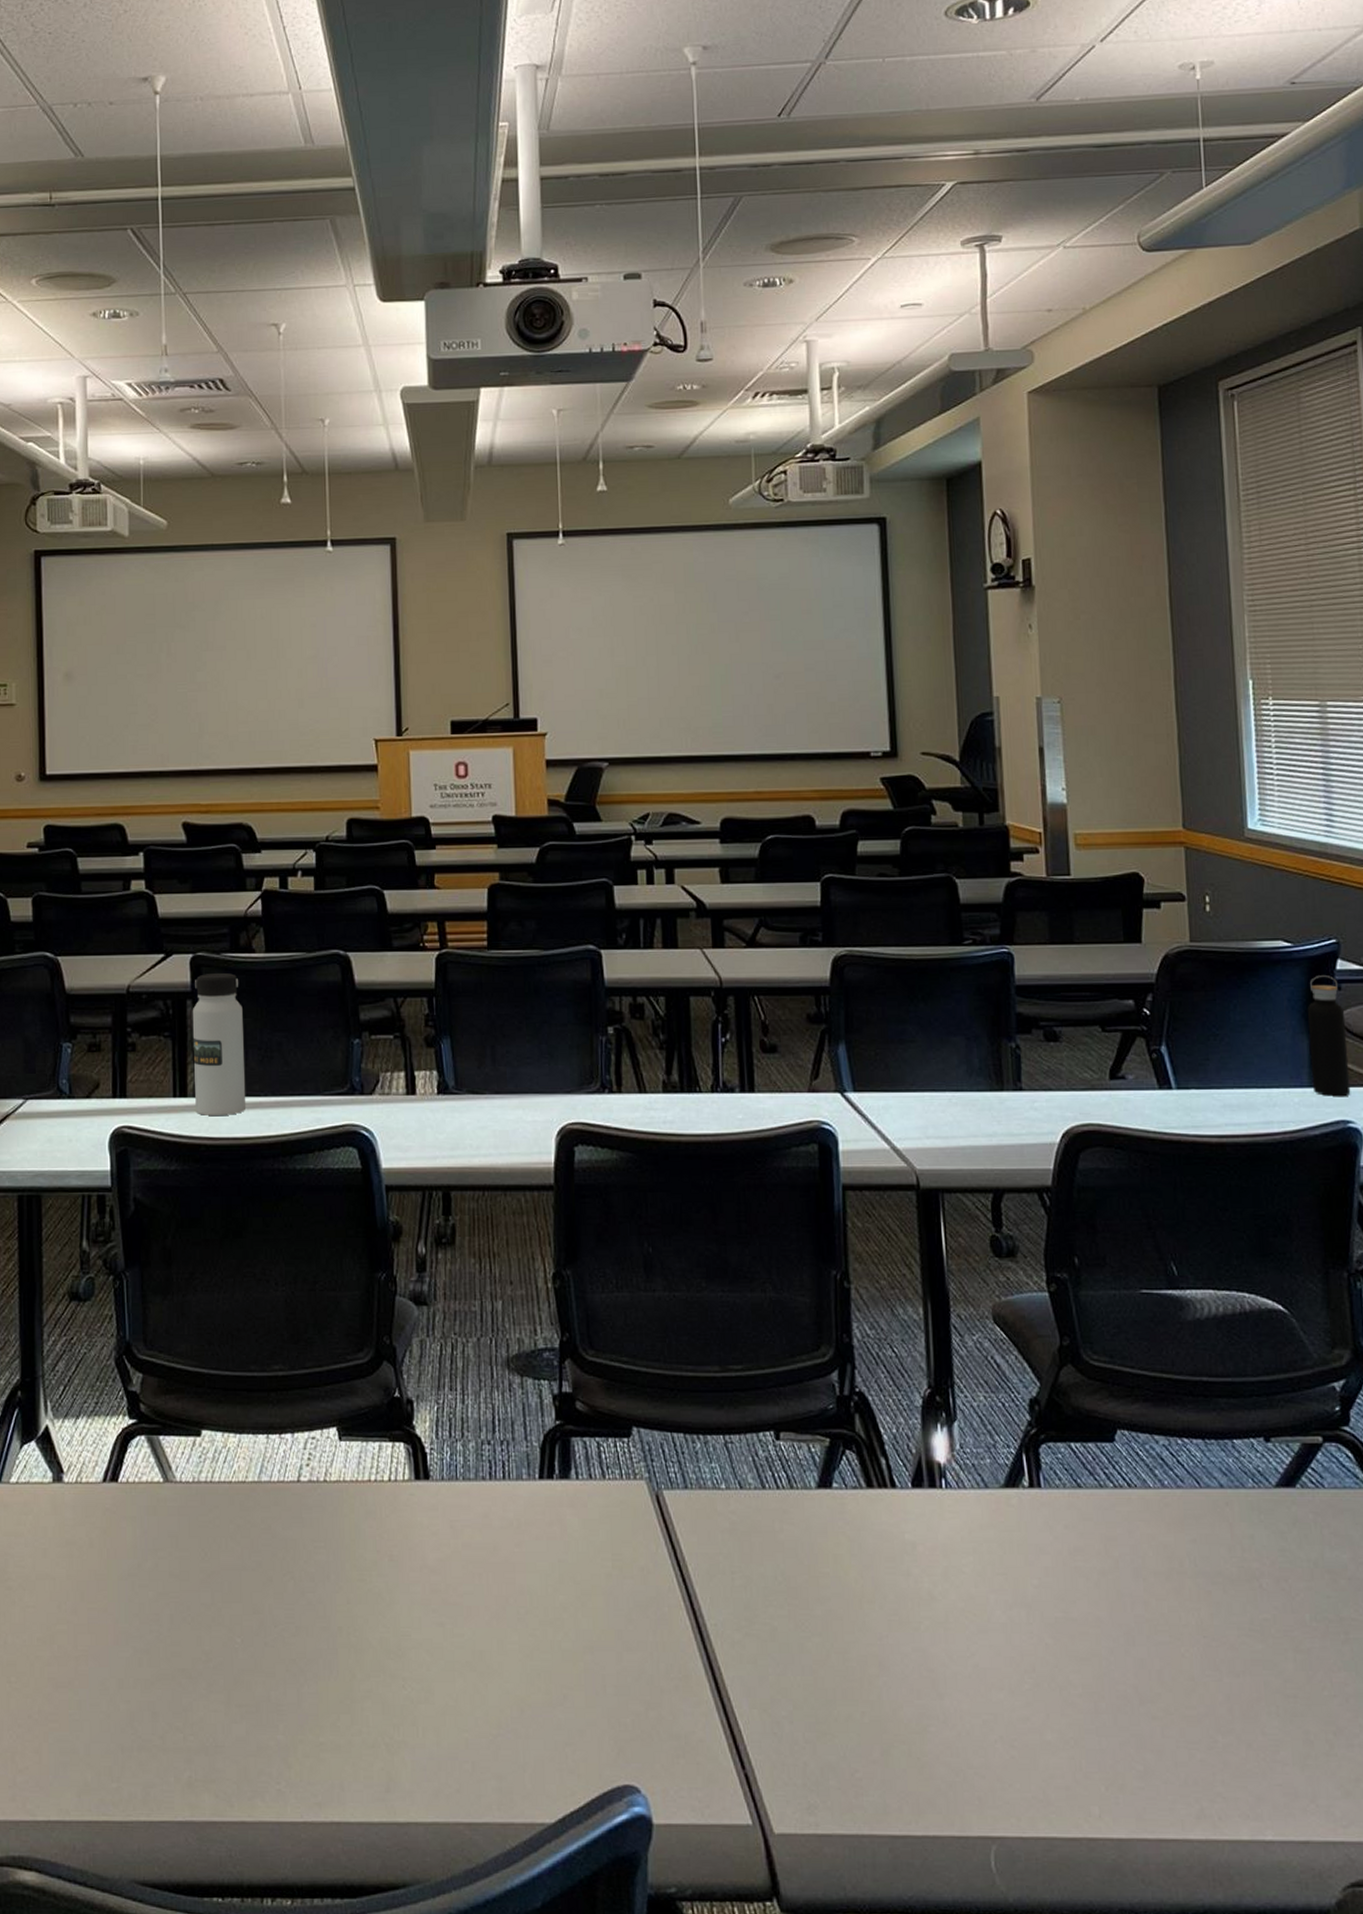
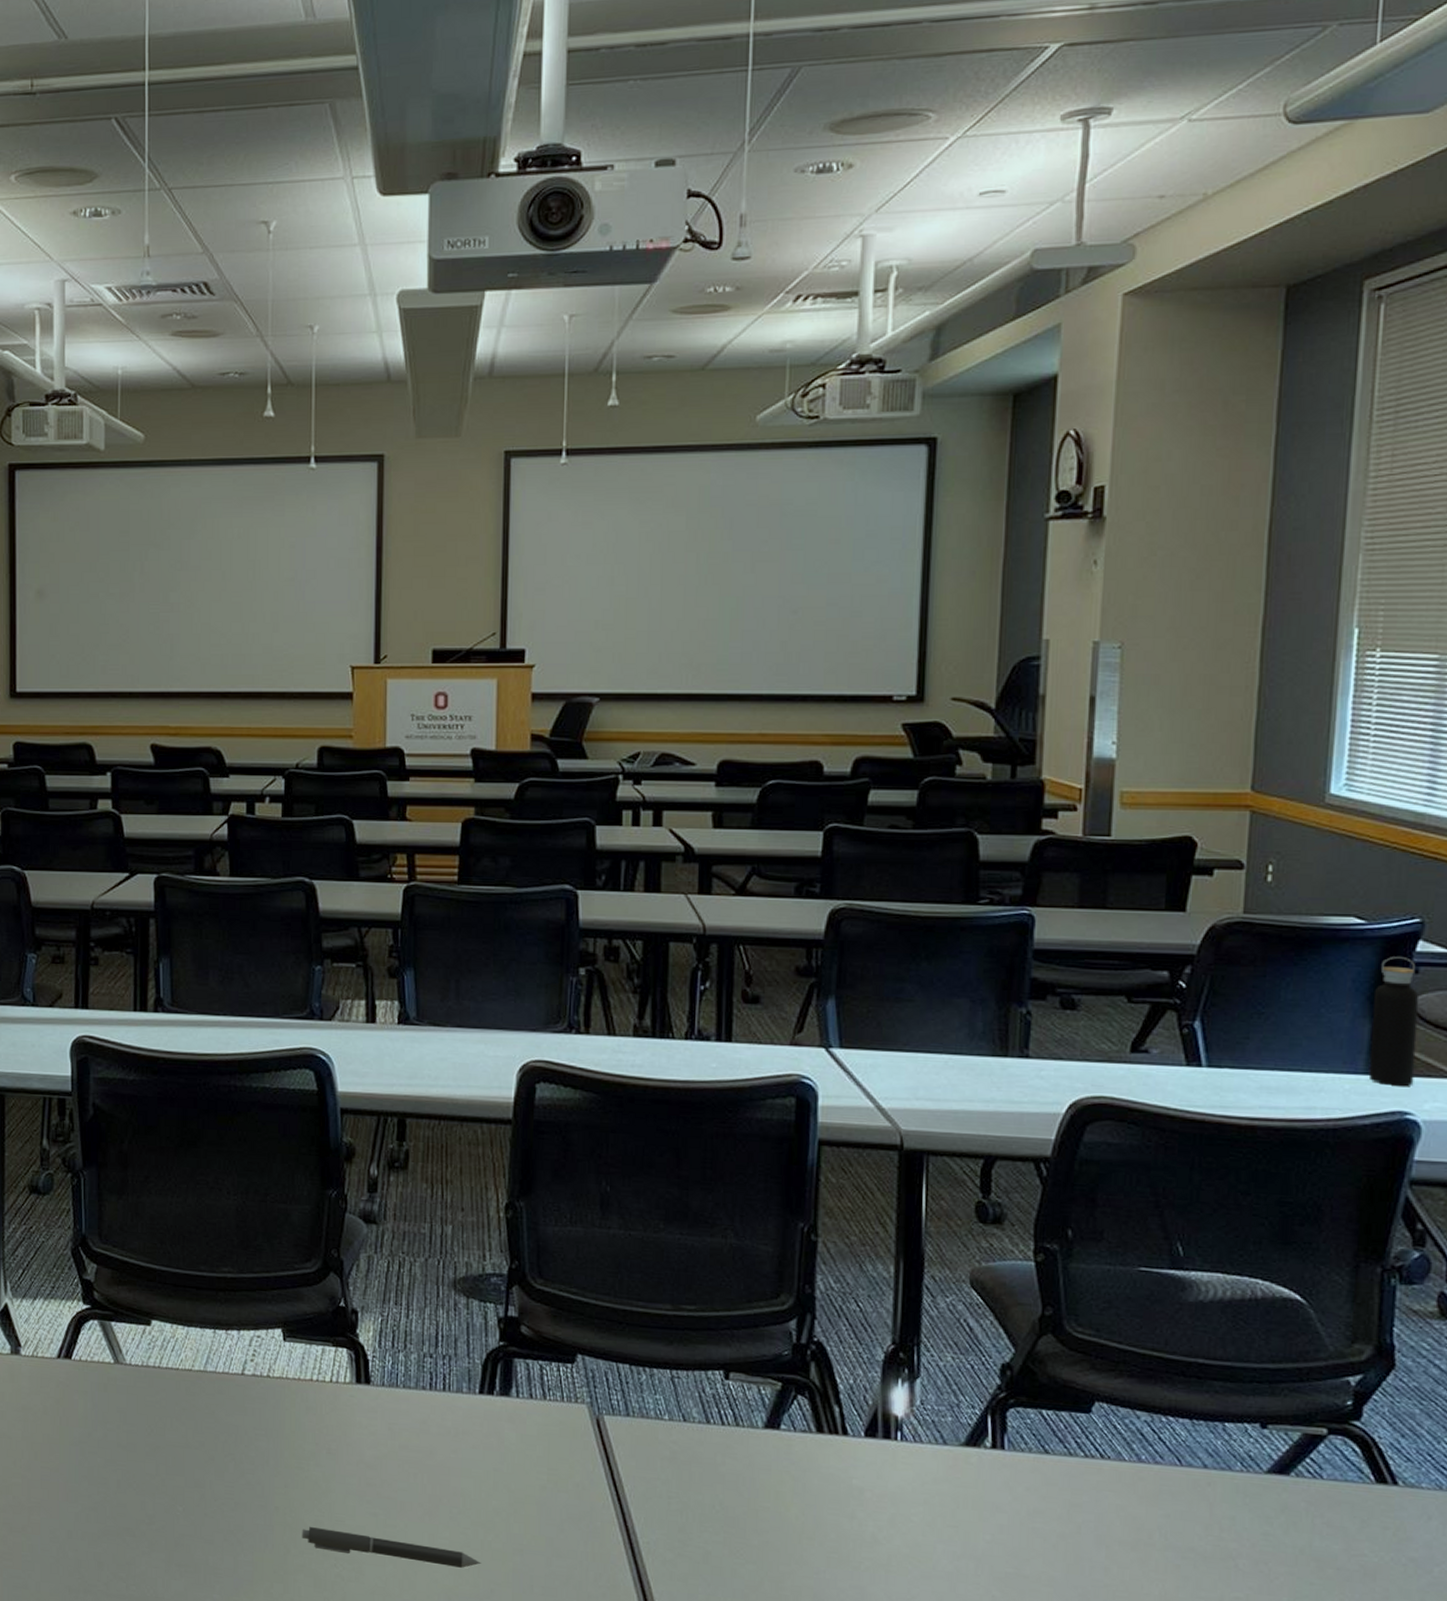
water bottle: present [192,973,247,1115] -> none [154,894,206,1032]
pen: none [367,1645,553,1674] -> present [302,1526,482,1568]

